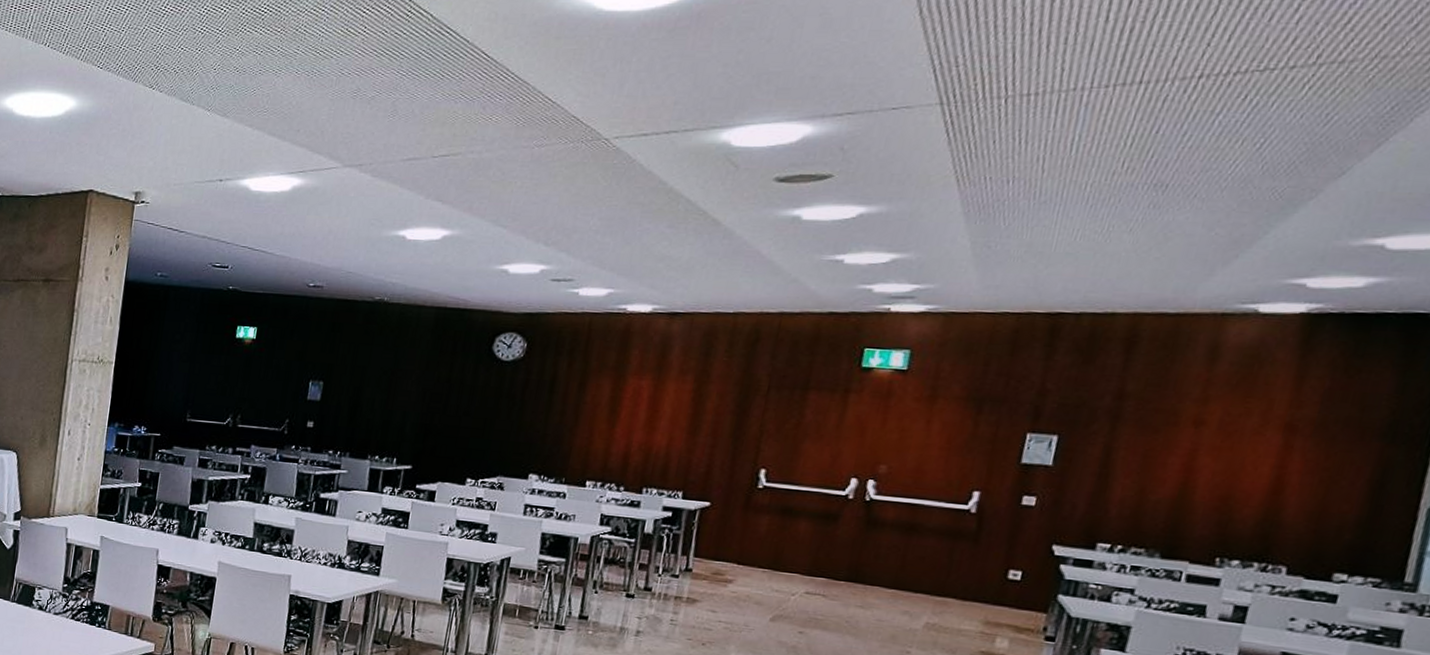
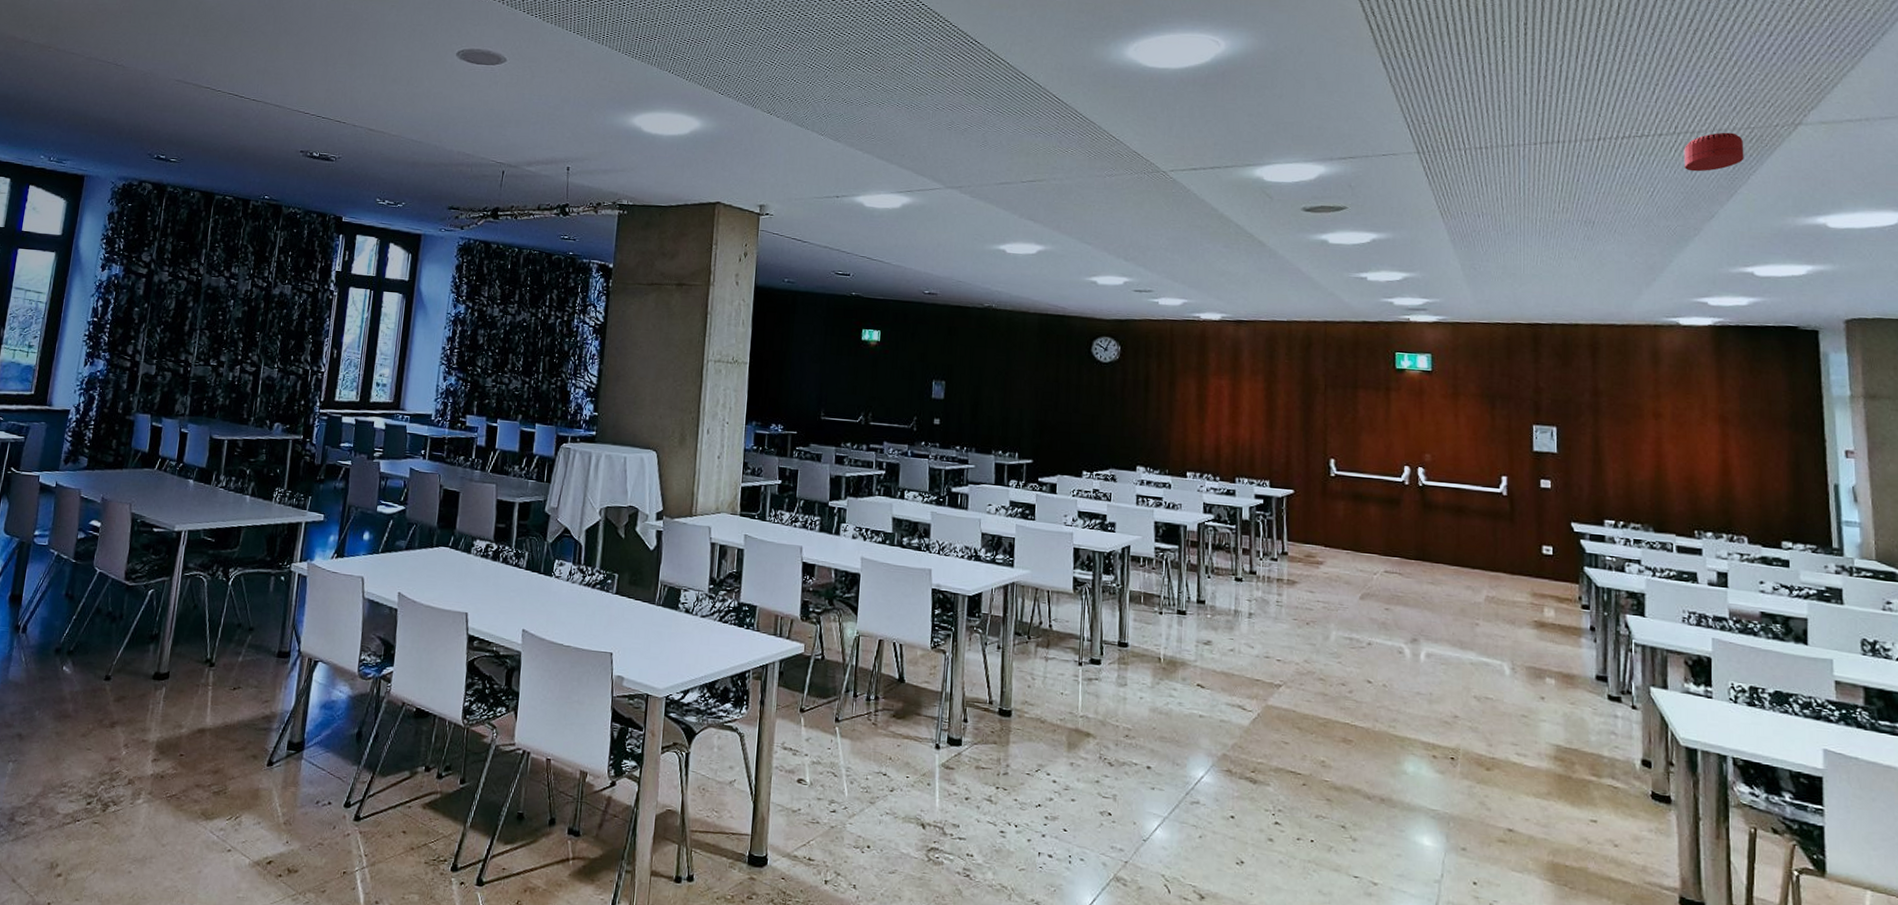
smoke detector: none [1318,59,1417,115] -> present [1683,132,1744,172]

